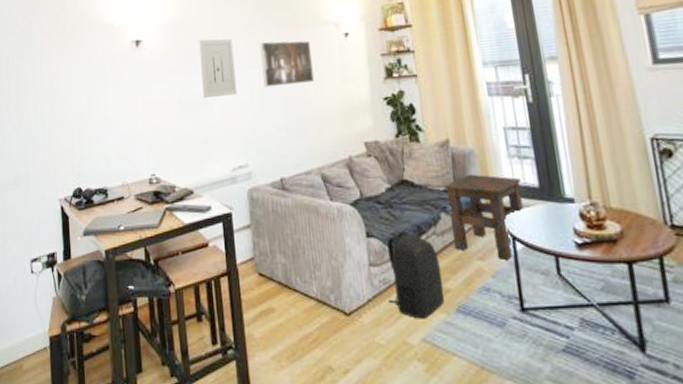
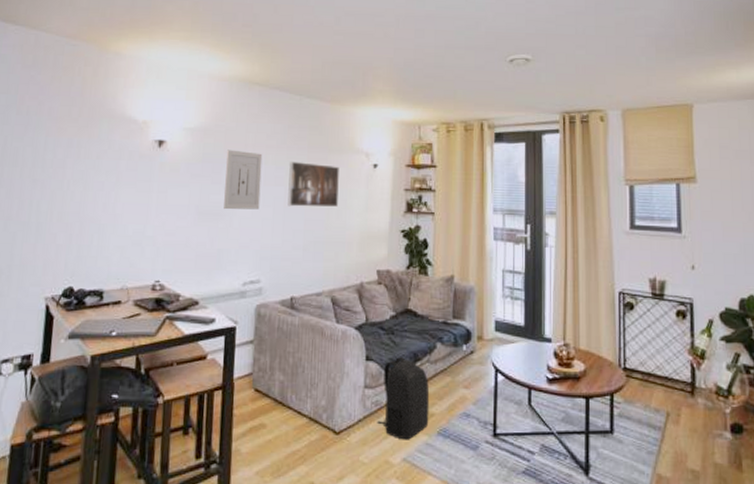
side table: present [444,174,524,261] -> none [443,309,510,390]

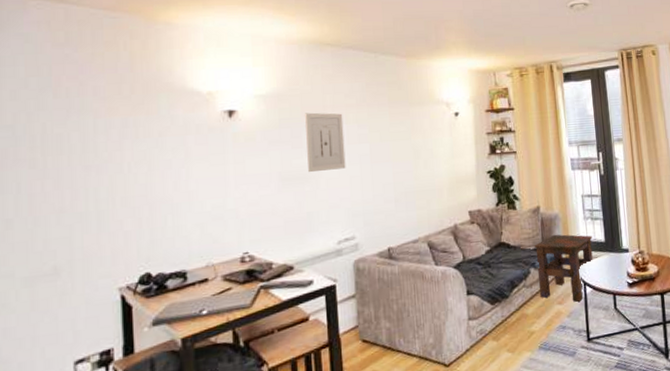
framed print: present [288,161,339,208] -> none [372,117,424,162]
backpack: present [377,357,430,440] -> none [483,286,531,360]
side table: none [443,309,510,390] -> present [534,234,593,303]

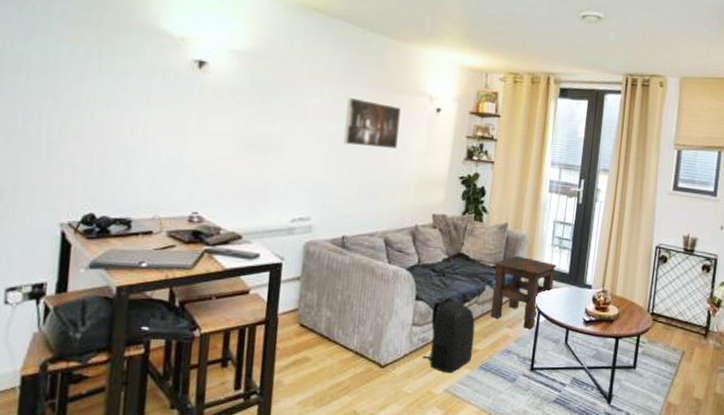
wall art: present [304,112,346,173] -> none [273,78,319,145]
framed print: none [372,117,424,162] -> present [343,97,401,149]
backpack: none [483,286,531,360] -> present [422,298,475,373]

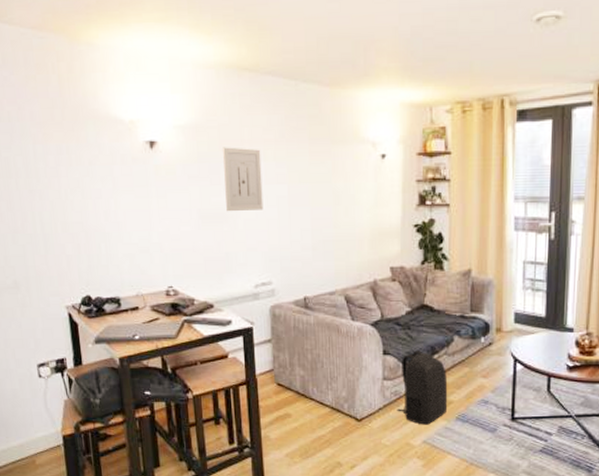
wall art: none [273,78,319,145] -> present [222,147,264,212]
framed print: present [343,97,401,149] -> none [290,155,345,205]
side table: present [491,255,557,330] -> none [461,302,531,379]

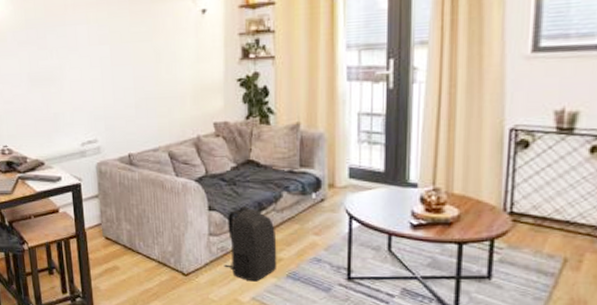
wall art: present [222,147,264,212] -> none [47,12,88,75]

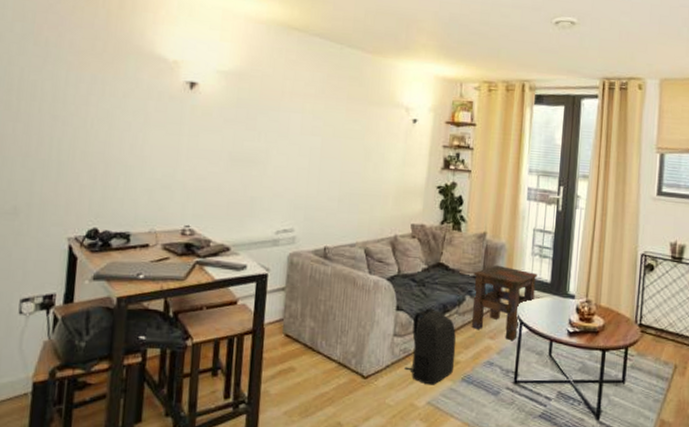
side table: none [289,157,367,237] -> present [472,265,538,341]

